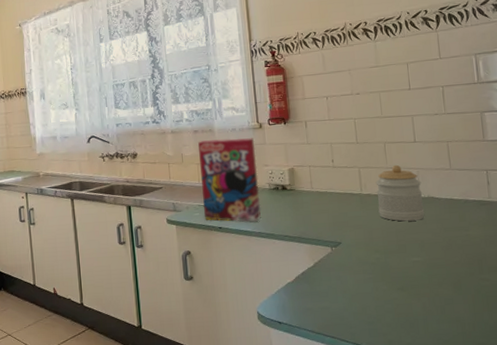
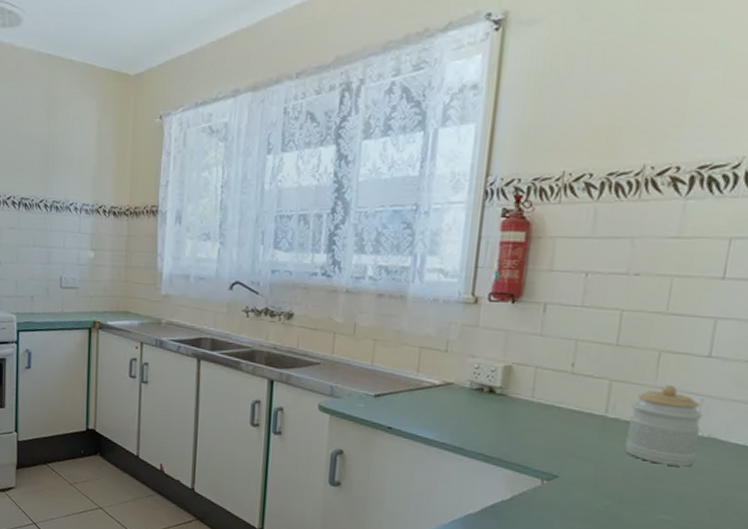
cereal box: present [198,138,261,222] -> none [371,309,463,429]

